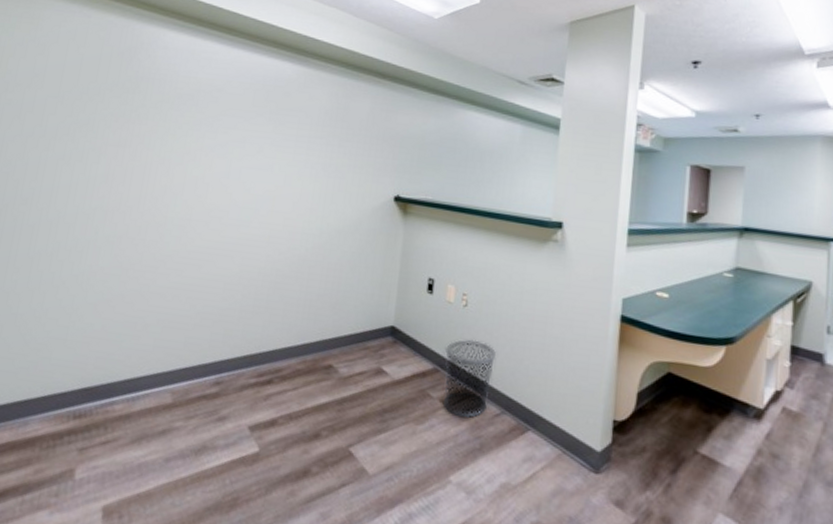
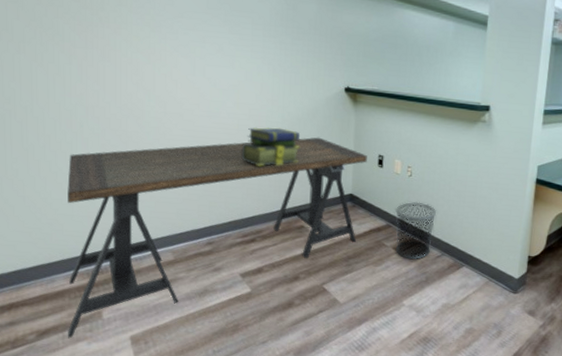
desk: none [28,253,415,505] -> present [67,137,367,339]
stack of books: none [268,239,339,287] -> present [241,127,301,166]

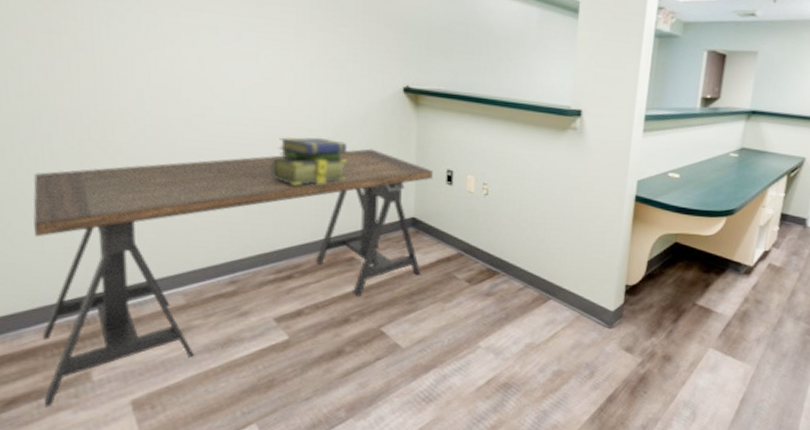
waste bin: present [394,201,437,260] -> none [467,225,519,294]

